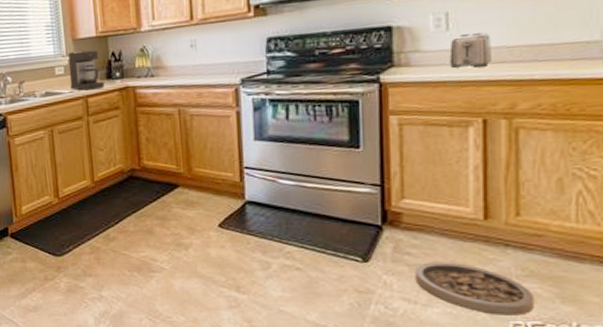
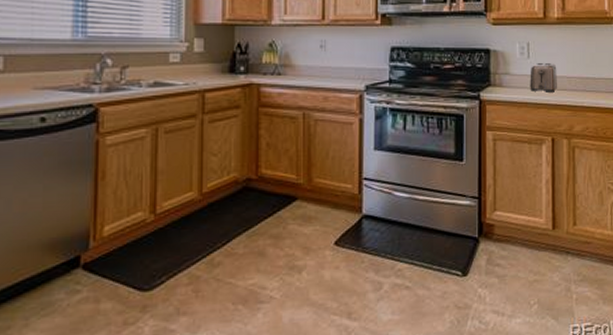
coffee maker: present [68,50,105,91] -> none [186,38,226,84]
pet bowl: present [414,262,534,316] -> none [503,271,586,320]

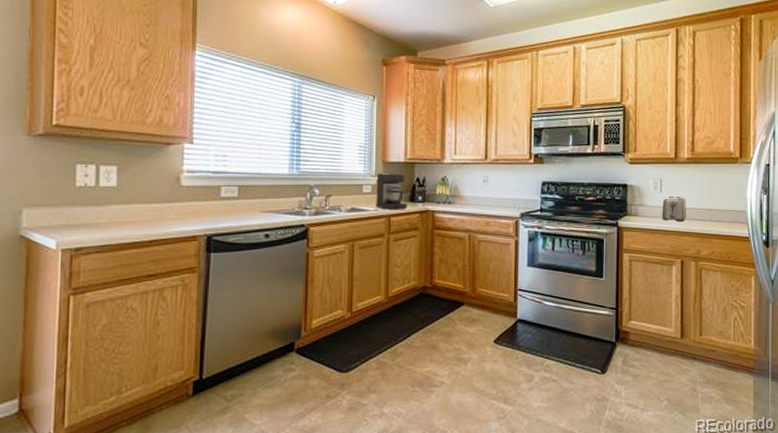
coffee maker: none [186,38,226,84] -> present [376,173,407,210]

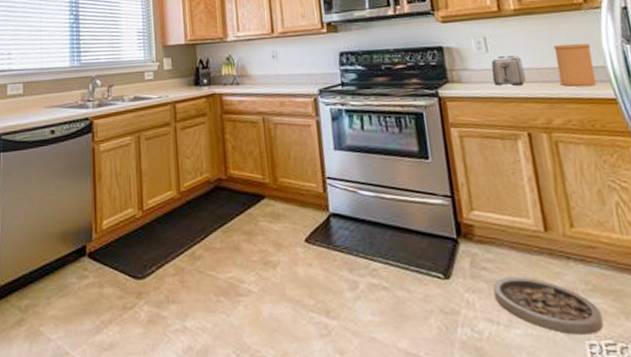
coffee maker: present [376,173,407,210] -> none [158,56,192,96]
pet bowl: none [636,372,710,415] -> present [492,277,603,335]
canister: none [711,190,738,225] -> present [553,43,597,87]

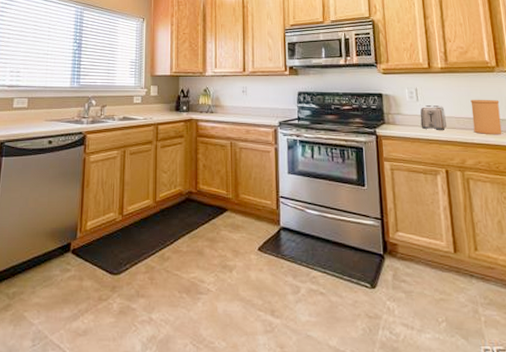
pet bowl: present [492,277,603,335] -> none [409,289,496,341]

